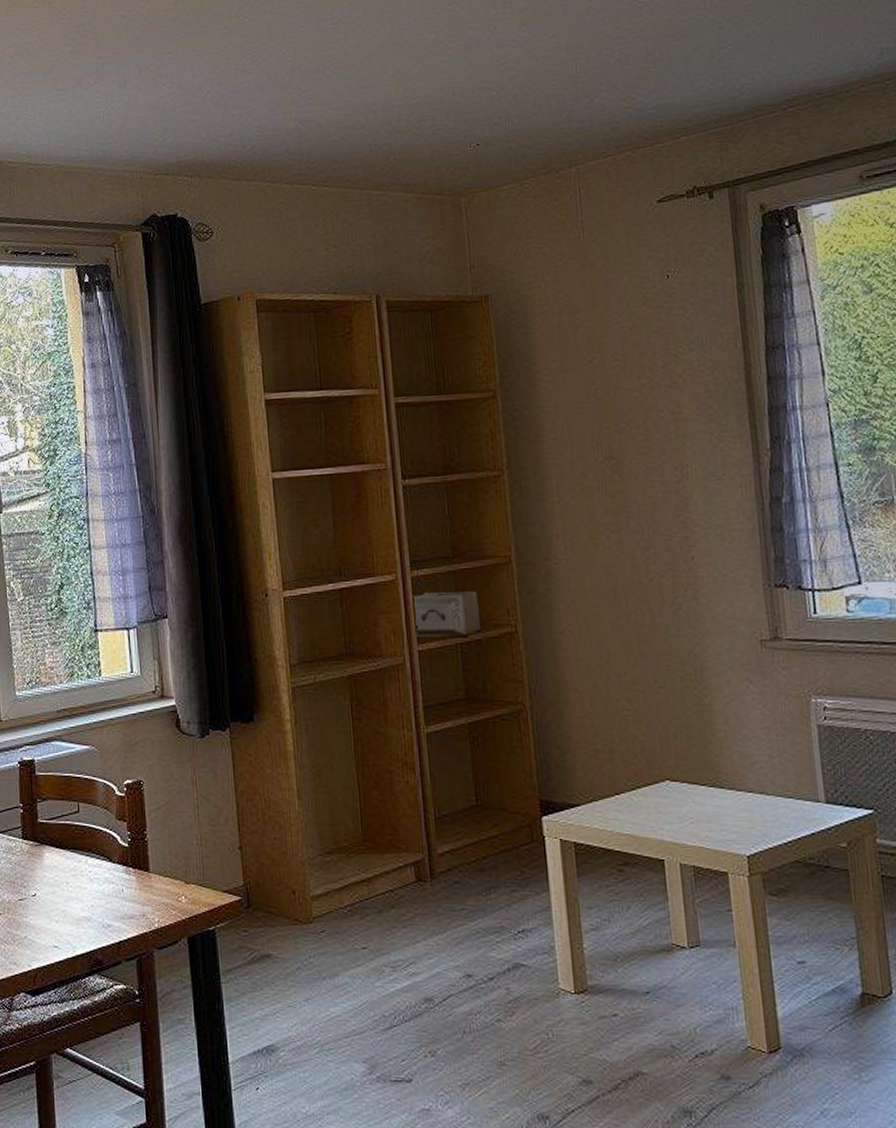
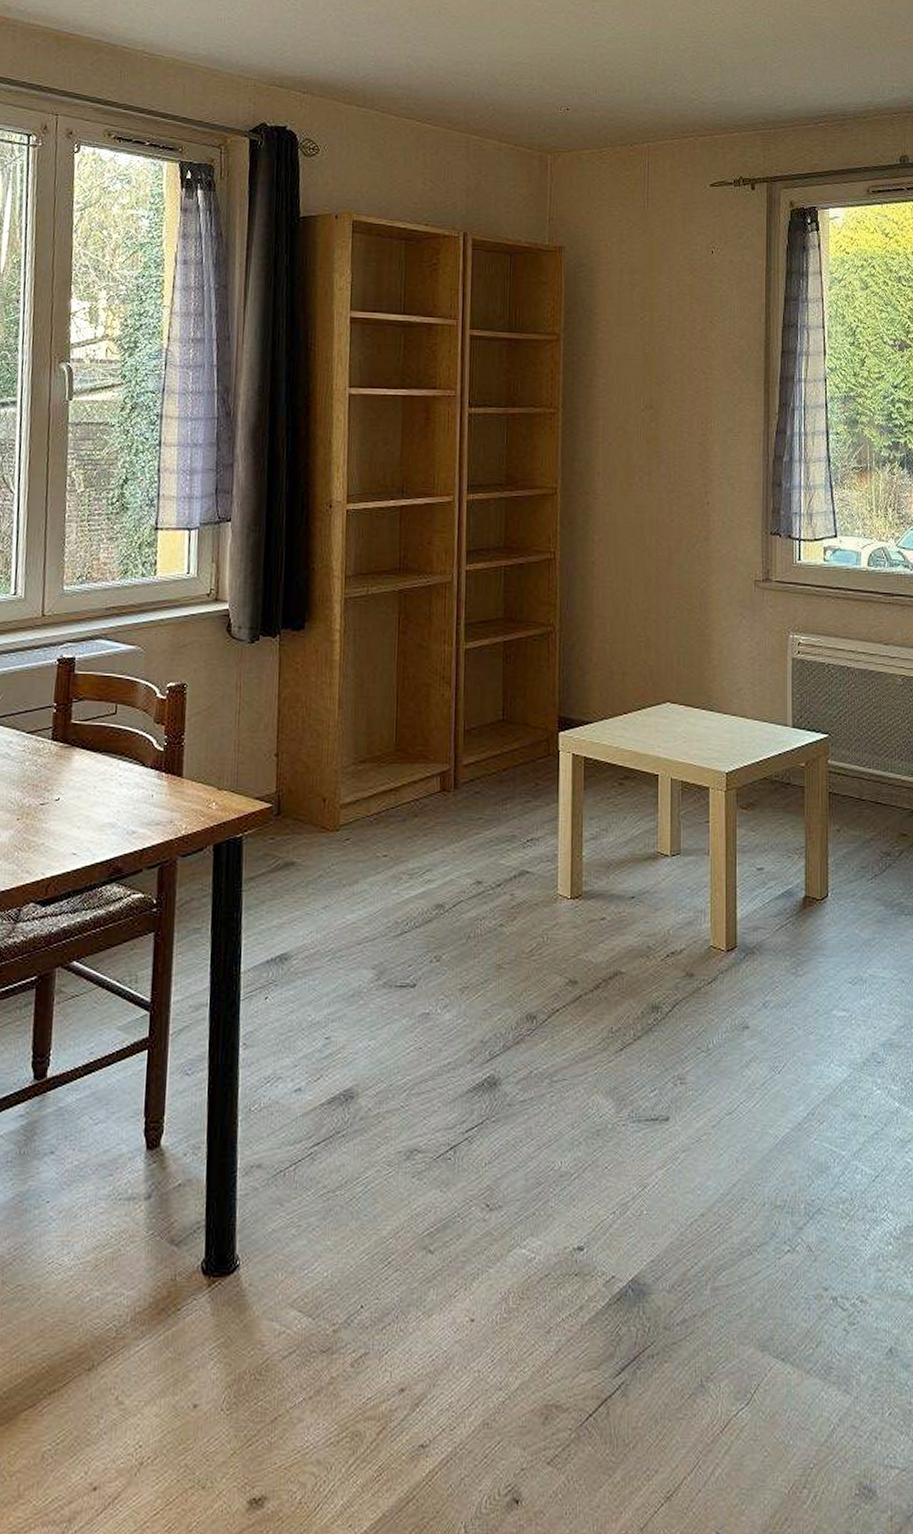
decorative box: present [411,591,482,638] -> none [465,515,525,560]

